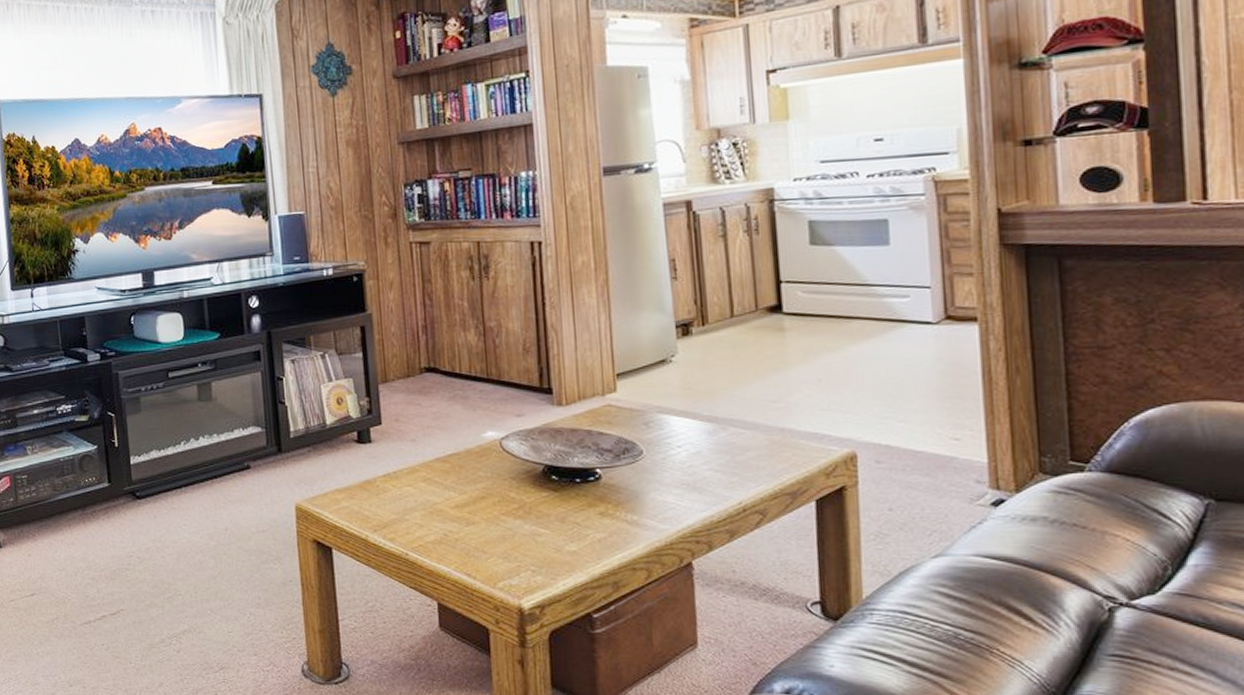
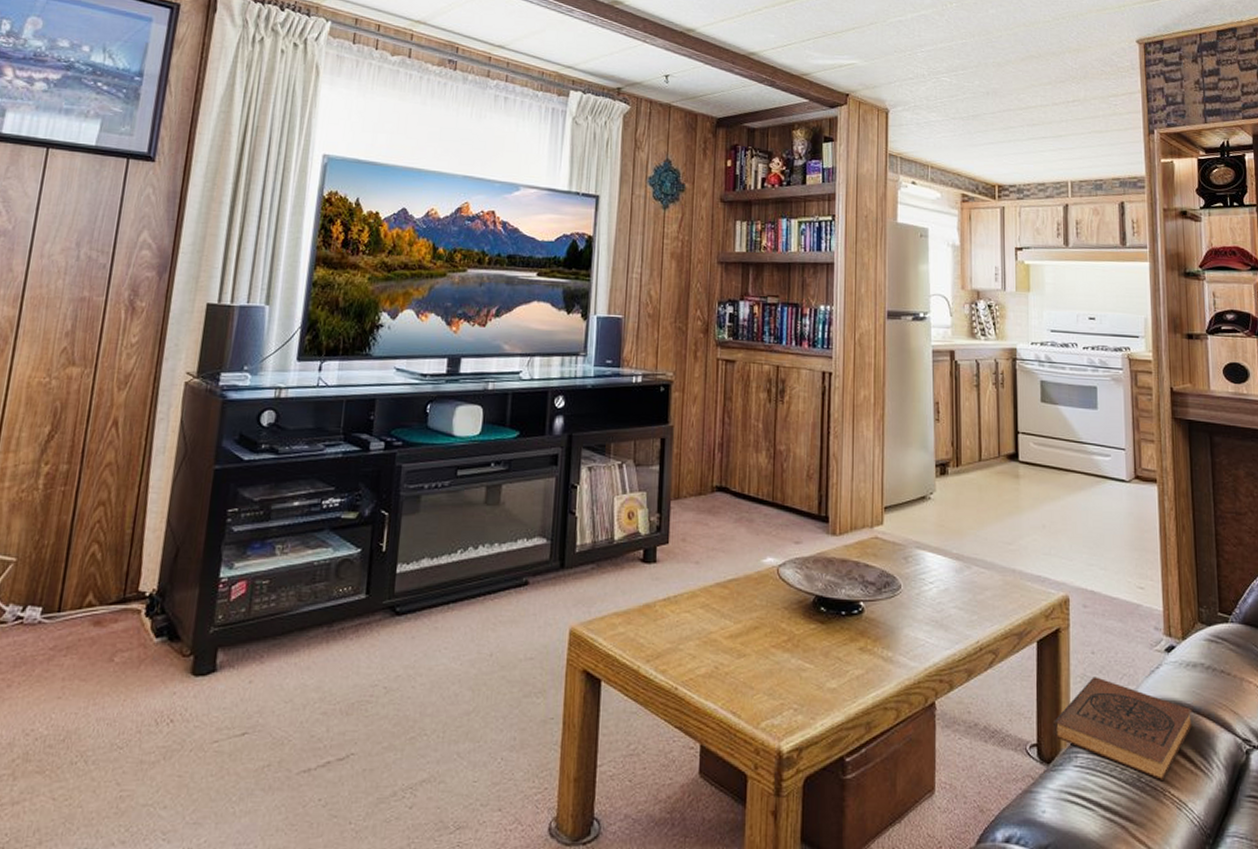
book: none [839,534,1031,638] -> present [1052,677,1193,780]

